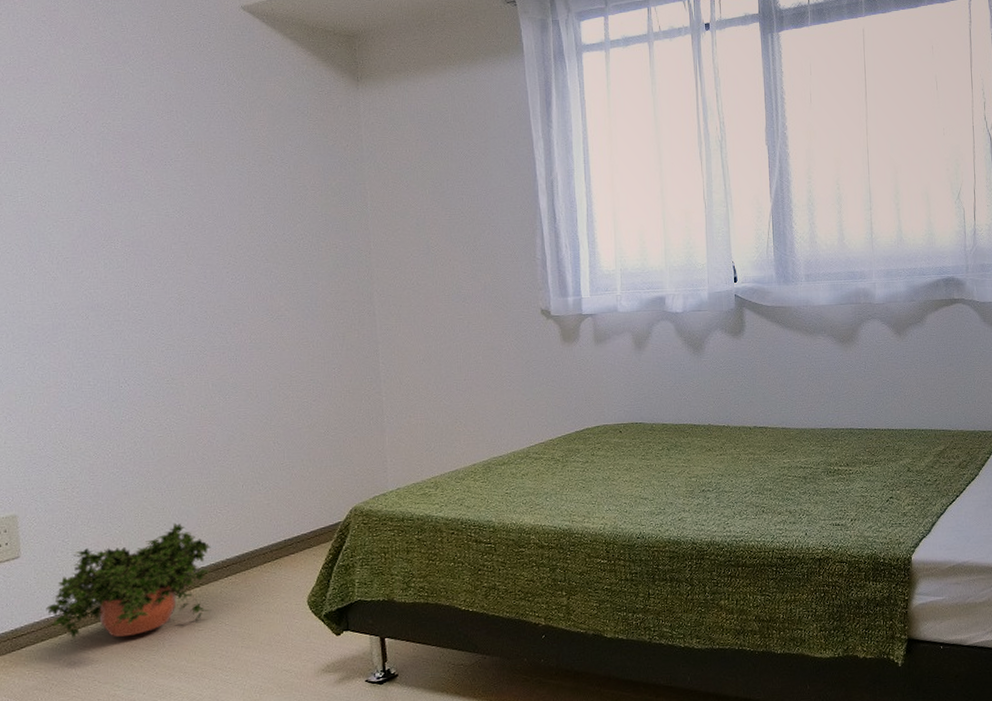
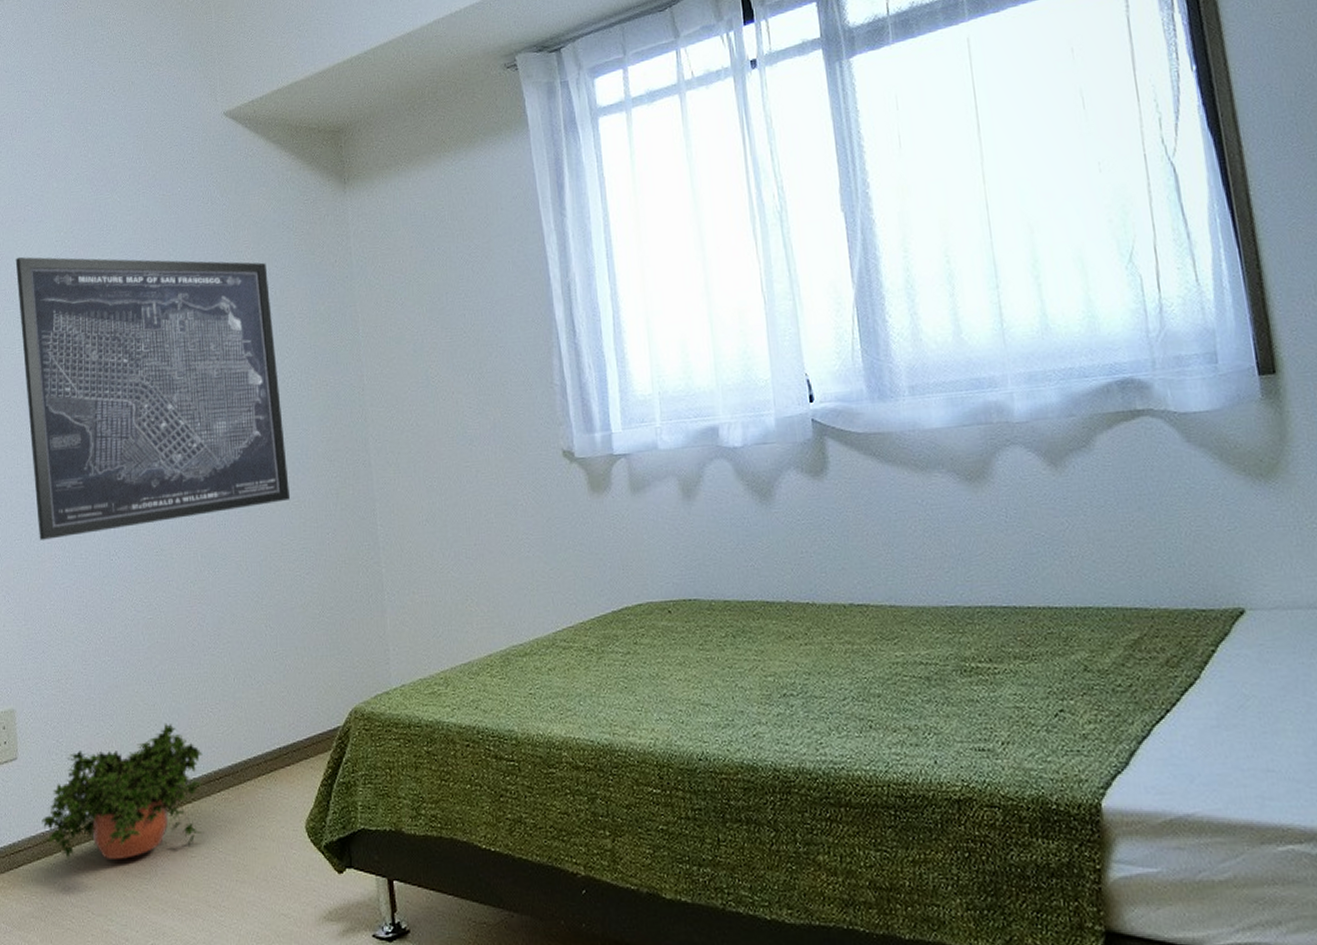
wall art: none [17,113,300,369] -> present [15,256,291,540]

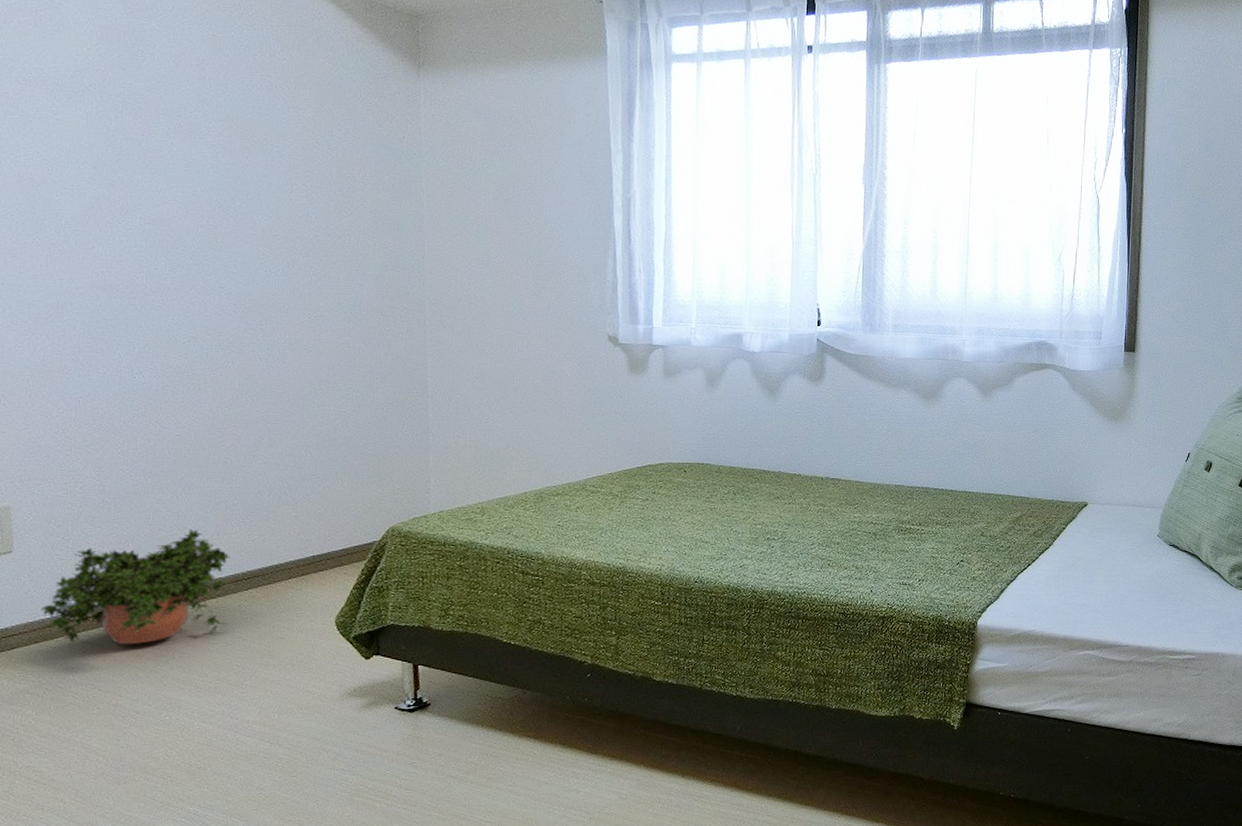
wall art: present [15,256,291,540] -> none [22,62,340,351]

